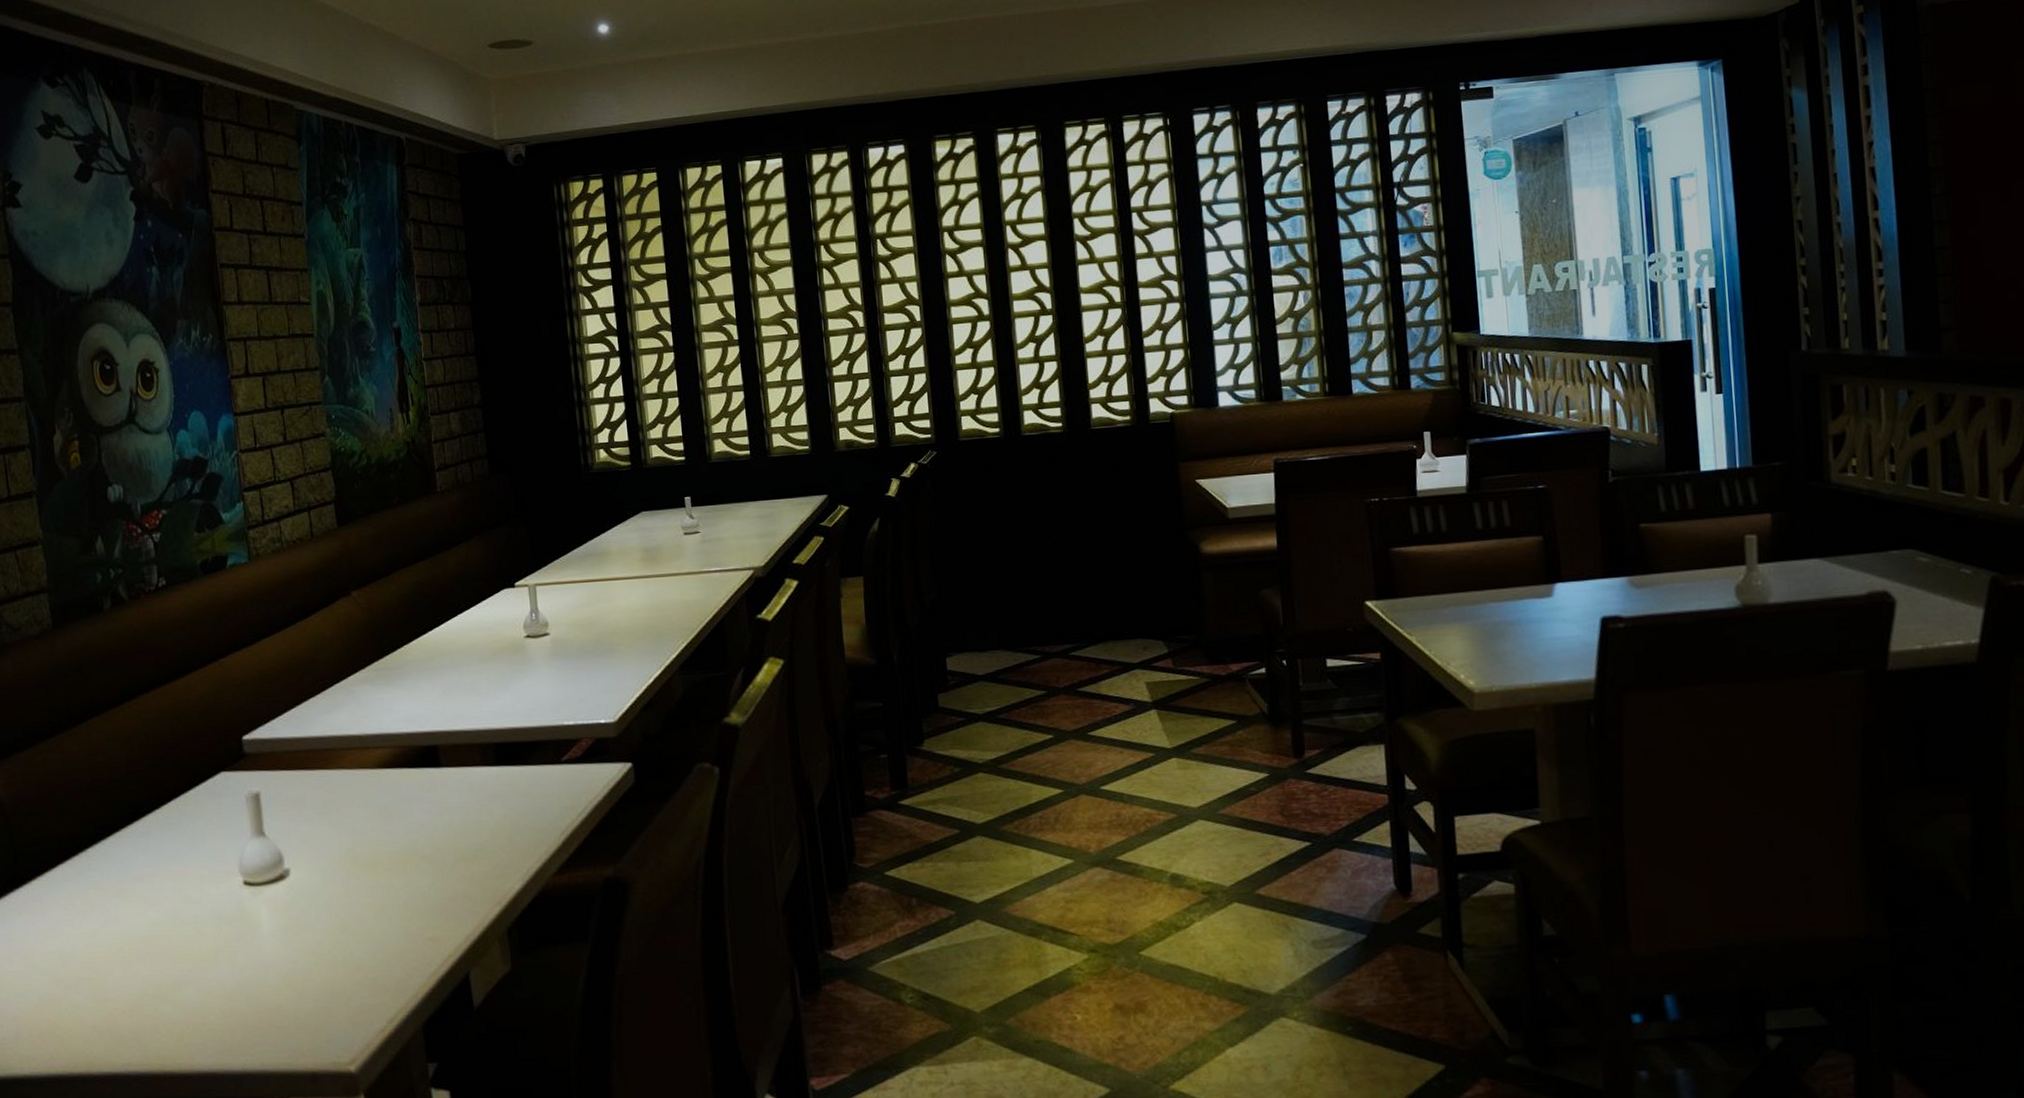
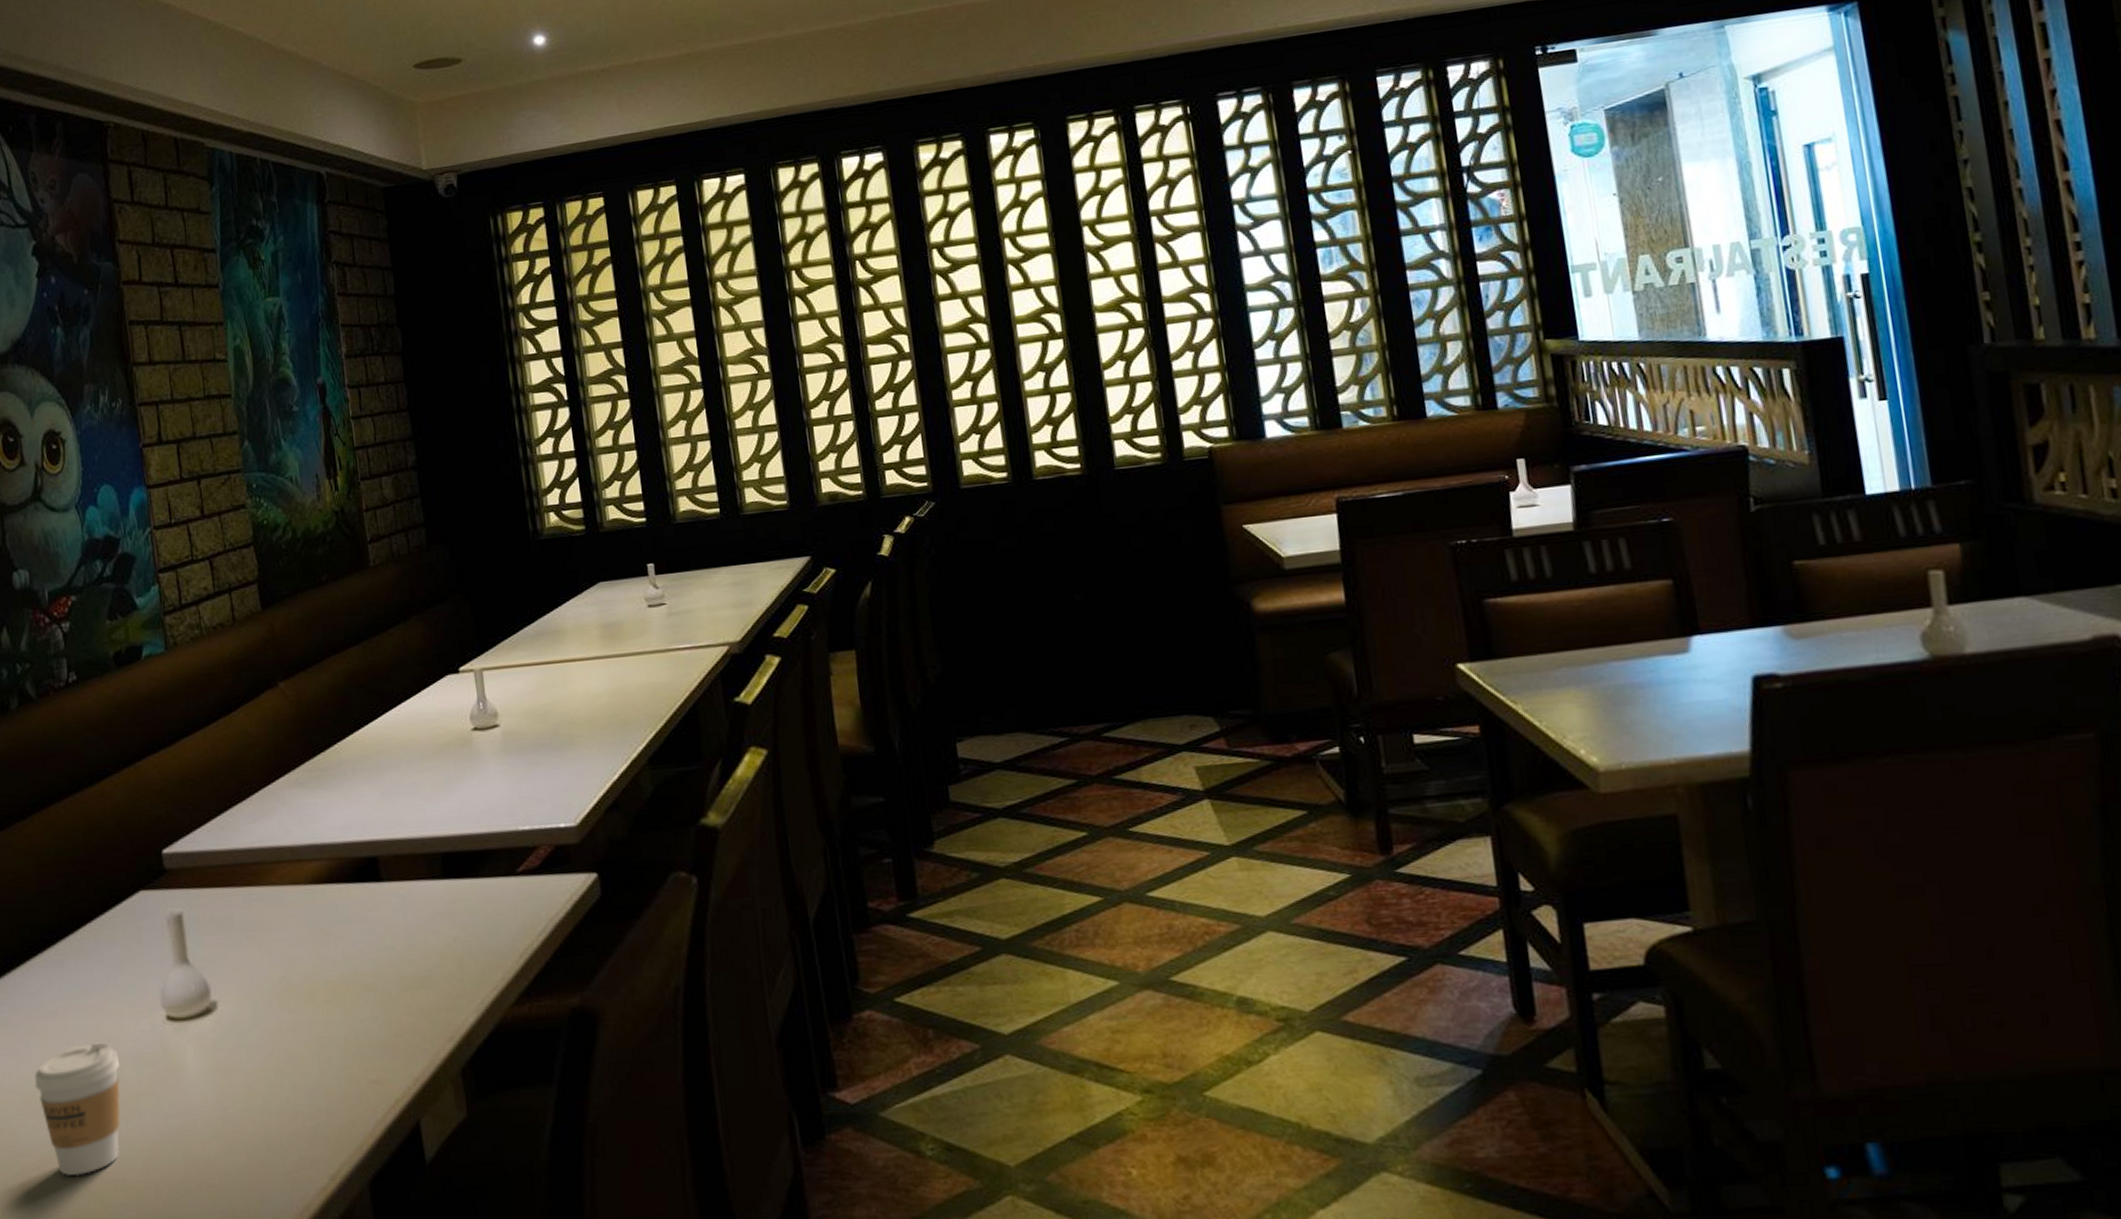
coffee cup: none [121,904,201,1020] -> present [34,1042,120,1177]

